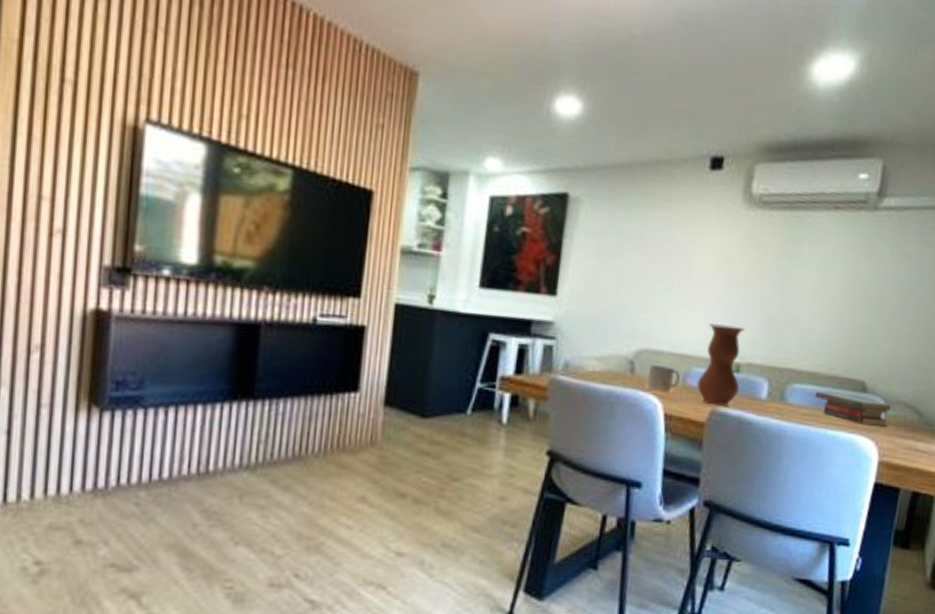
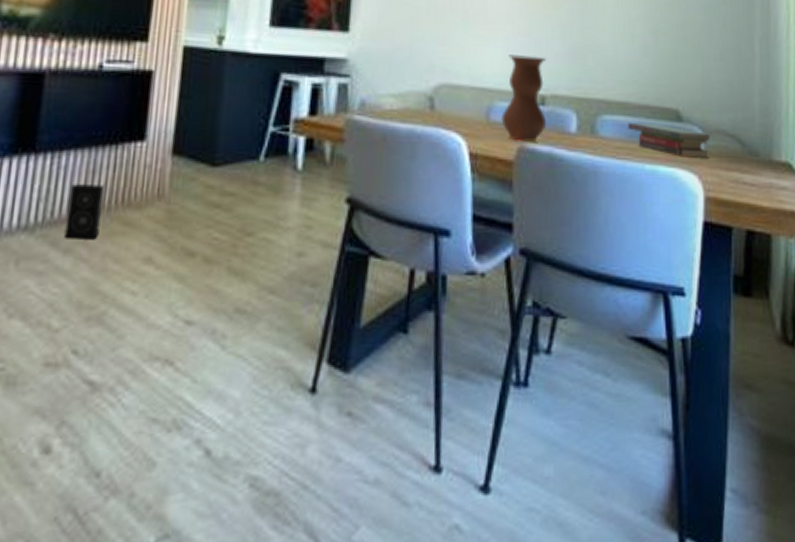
speaker: none [284,429,321,480] -> present [64,184,105,240]
mug: present [647,365,680,393] -> none [448,101,483,130]

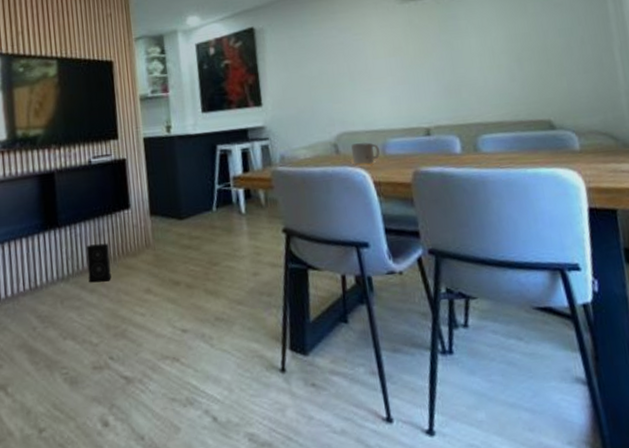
mug: none [448,101,483,130] -> present [350,142,380,165]
vase: present [501,55,547,142] -> none [393,97,435,167]
books: present [627,122,710,159] -> none [505,134,584,159]

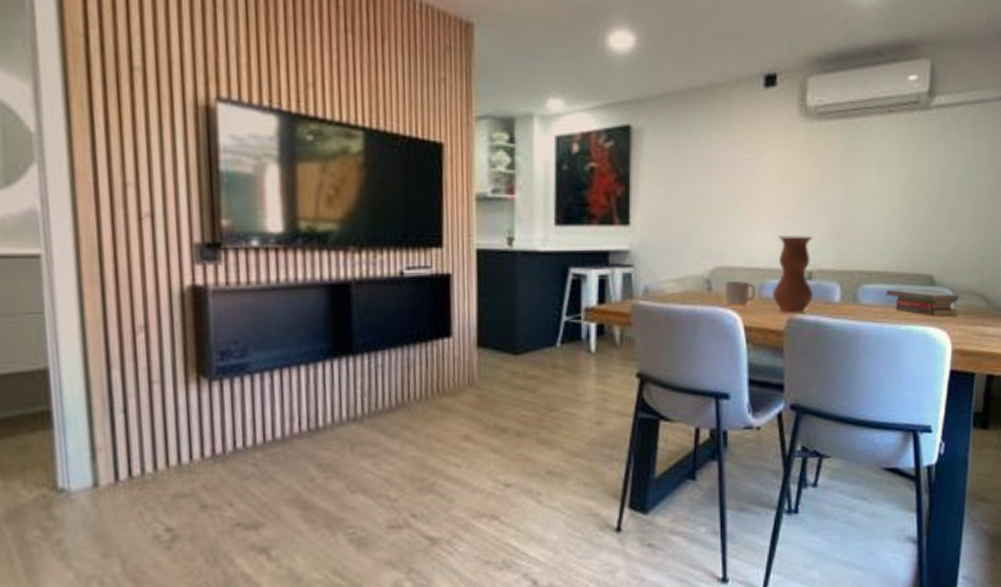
speaker: present [86,243,111,283] -> none [389,378,421,426]
vase: none [393,97,435,167] -> present [772,236,814,313]
books: none [505,134,584,159] -> present [886,289,959,317]

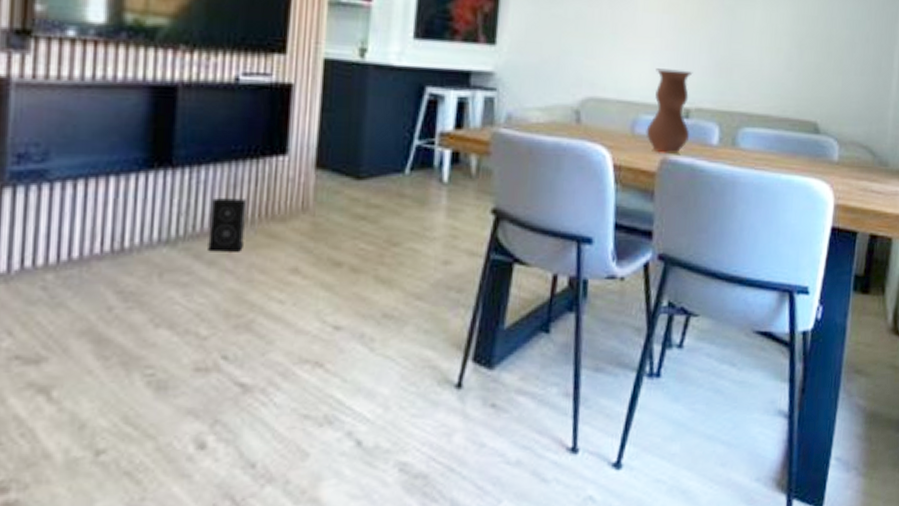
speaker: none [389,378,421,426] -> present [208,198,248,252]
mug: present [725,281,755,307] -> none [594,114,628,143]
books: present [886,289,959,317] -> none [767,134,844,169]

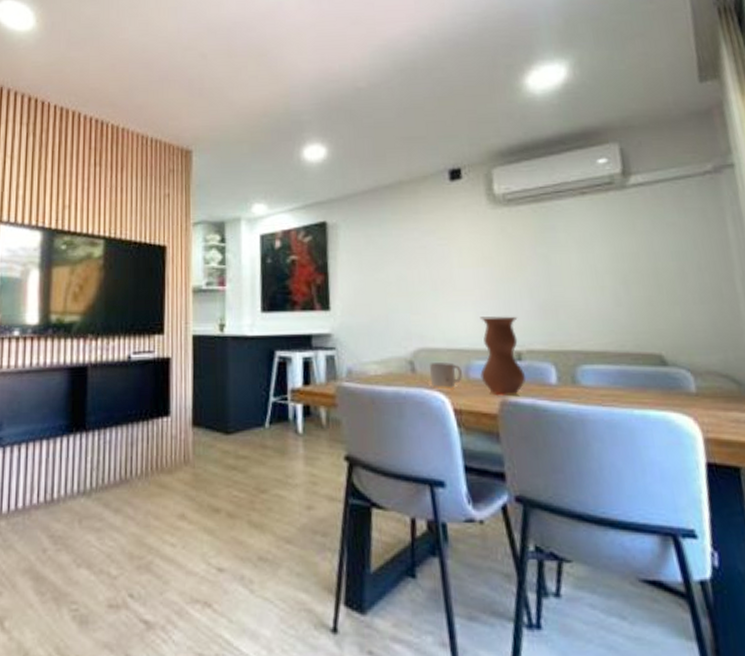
speaker: present [208,198,248,252] -> none [114,455,142,501]
mug: none [594,114,628,143] -> present [428,362,462,388]

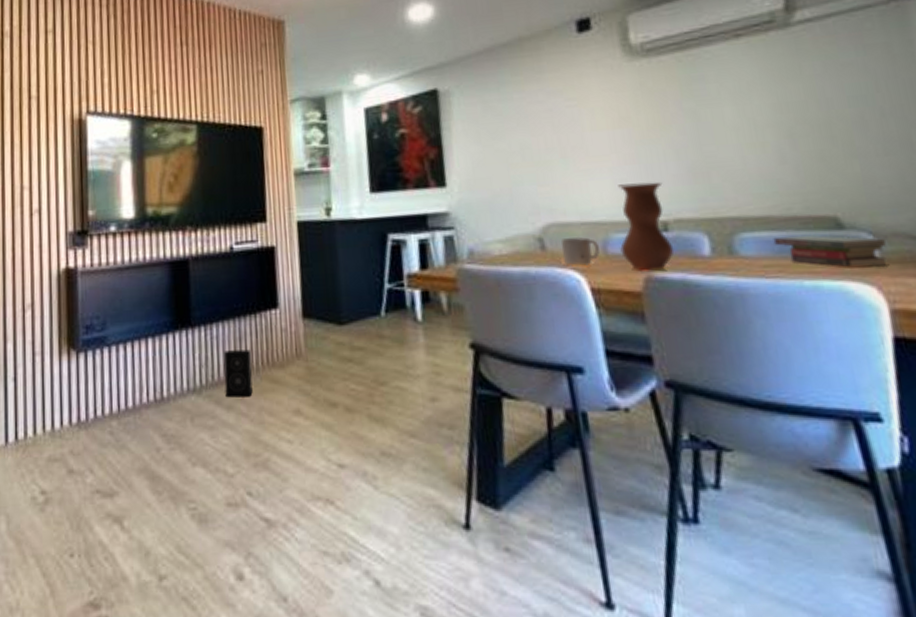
speaker: none [114,455,142,501] -> present [224,349,253,398]
books: none [609,370,701,401] -> present [773,235,887,269]

